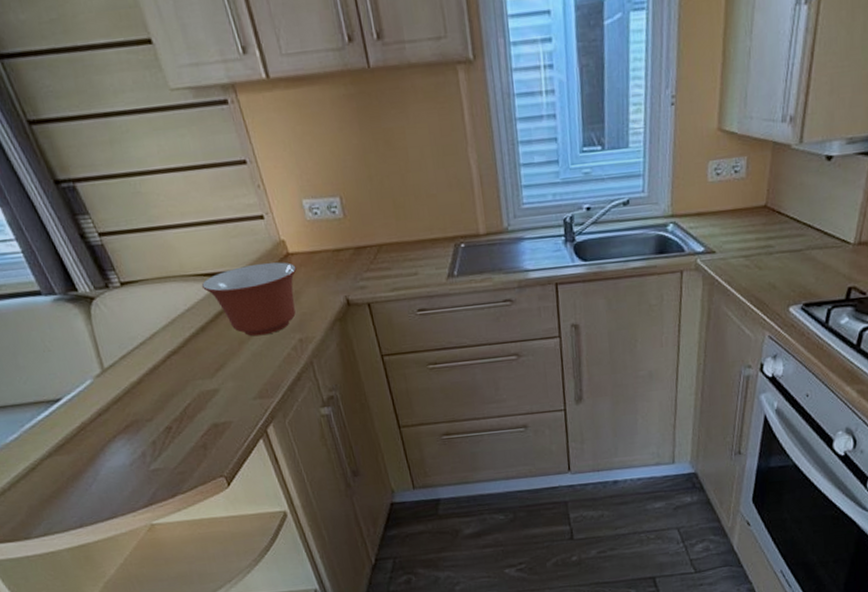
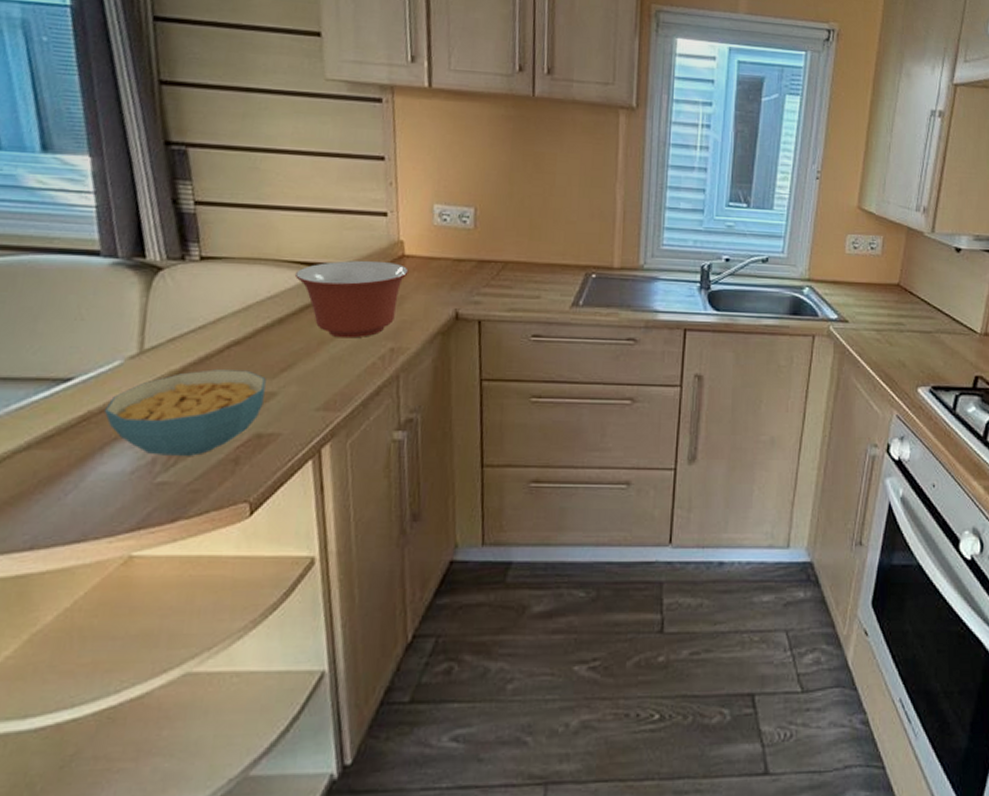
cereal bowl: none [93,374,211,450] -> present [104,369,266,456]

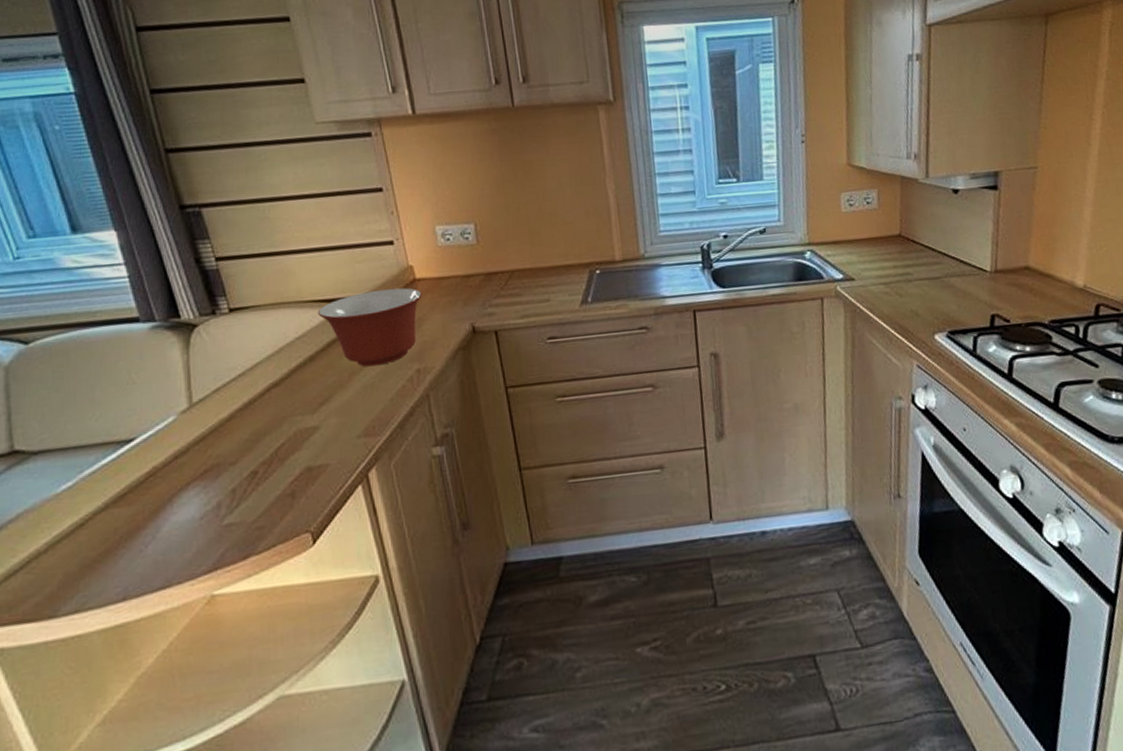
cereal bowl: present [104,369,266,456] -> none [167,409,308,500]

